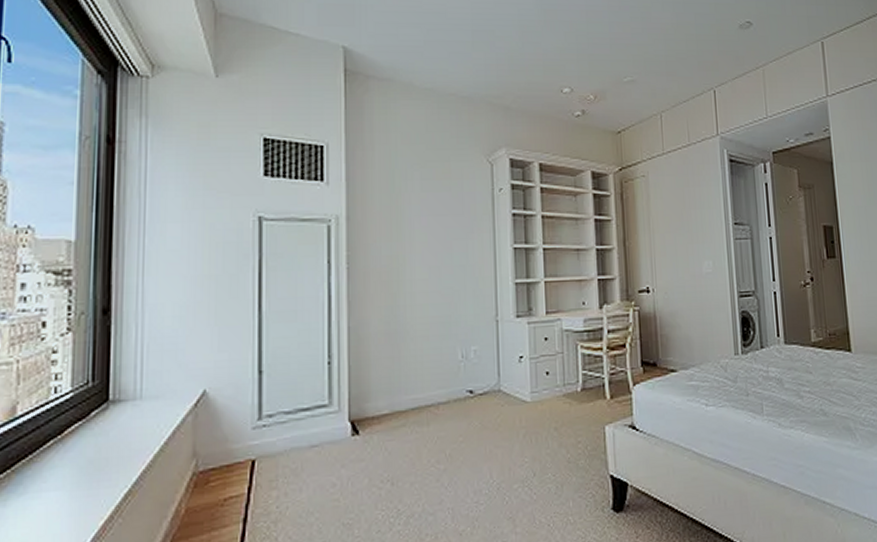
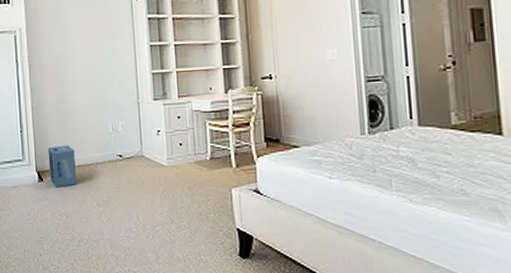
cardboard box: none [368,380,409,443] -> present [47,145,77,188]

